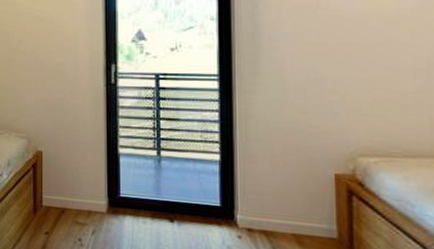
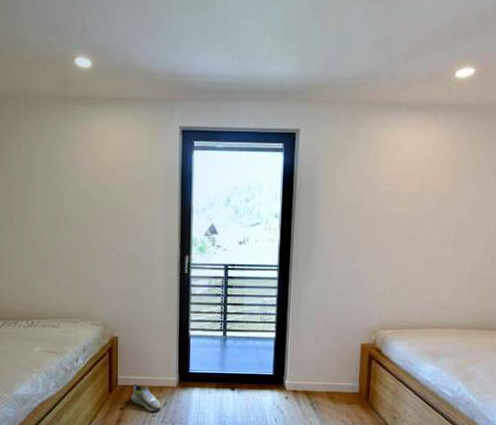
shoe: none [57,205,90,240] -> present [131,383,162,411]

